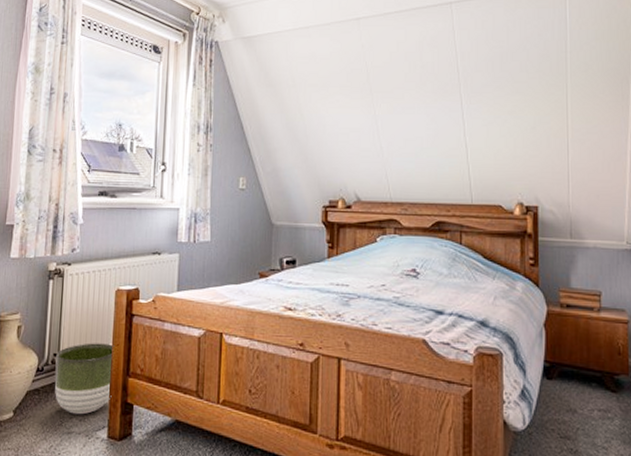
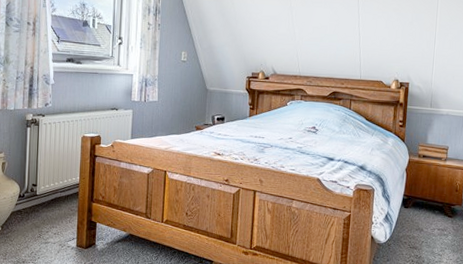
planter: present [54,343,115,415] -> none [33,176,81,230]

